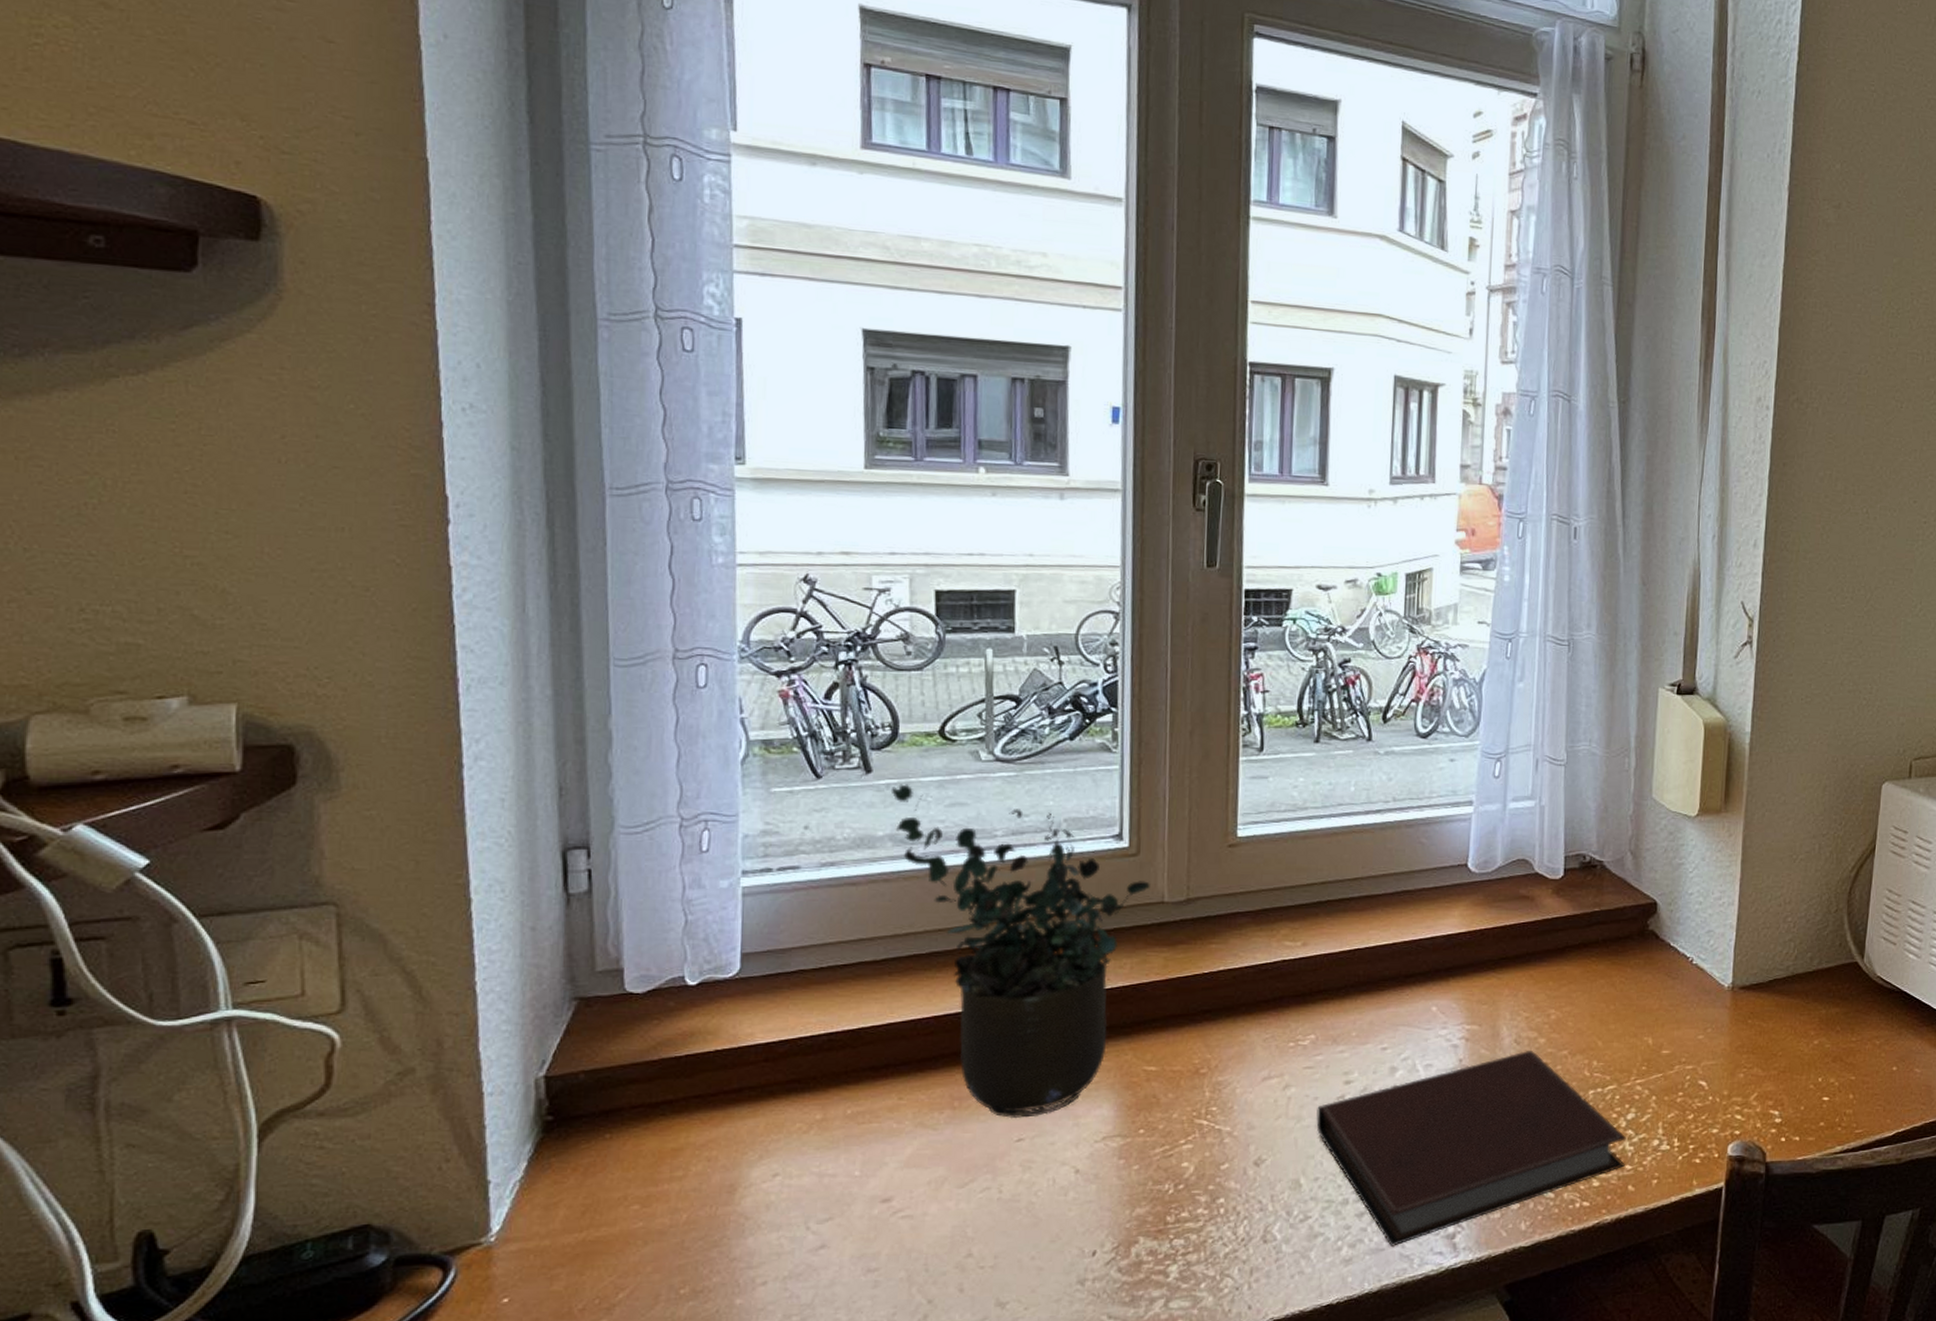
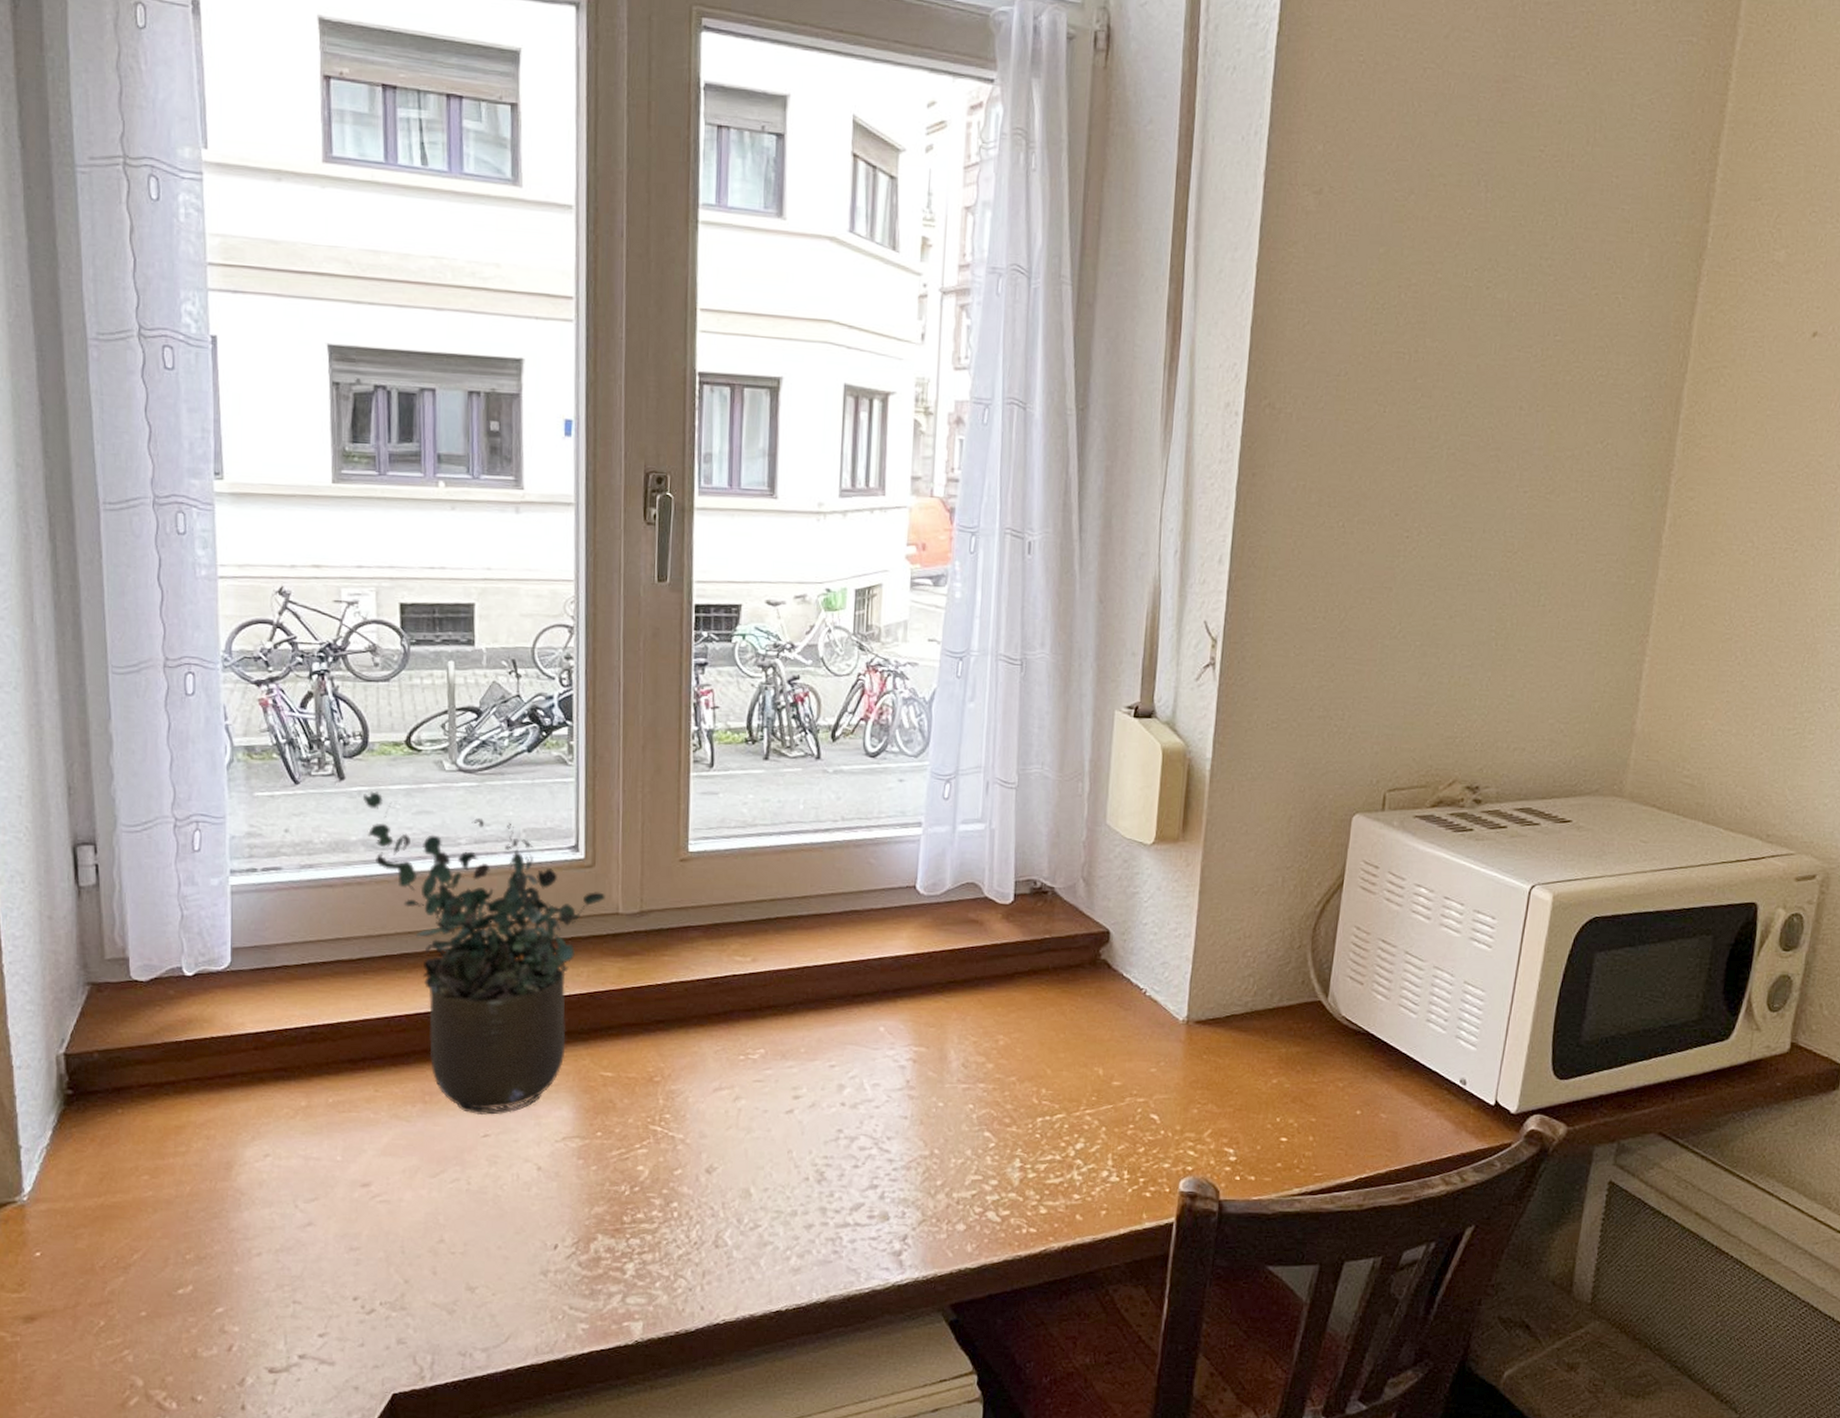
notebook: present [1316,1050,1626,1246] -> none [766,1074,1075,1259]

